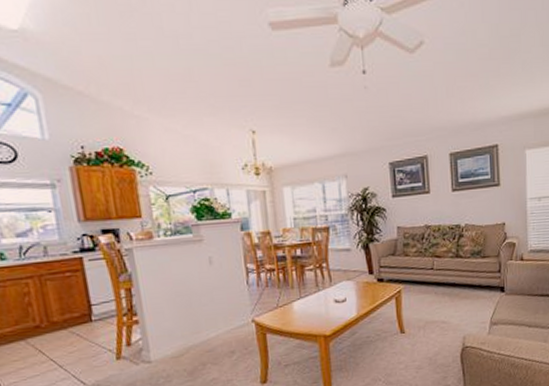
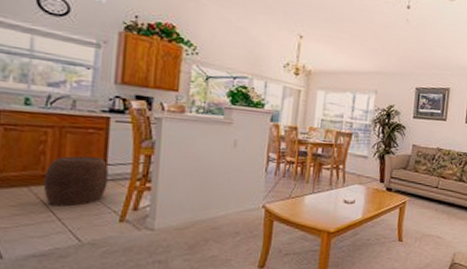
stool: none [36,299,97,354] -> present [43,156,109,207]

